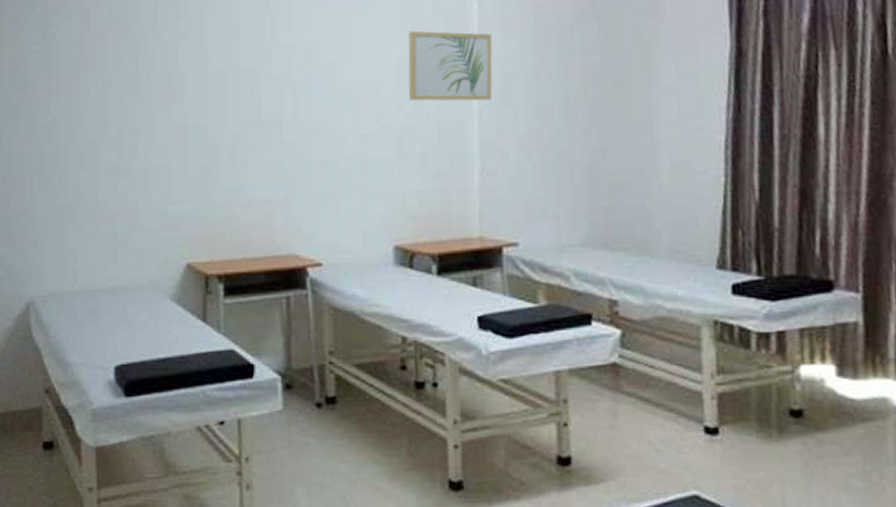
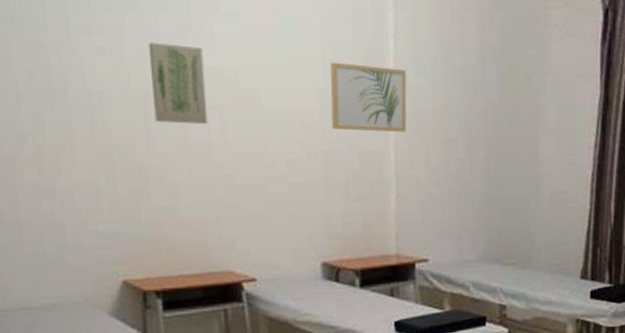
wall art: none [228,24,281,102] -> present [149,42,208,124]

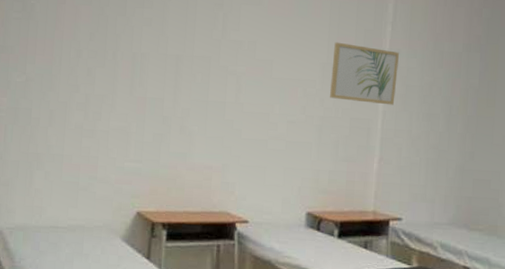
wall art: present [149,42,208,124] -> none [183,17,230,86]

